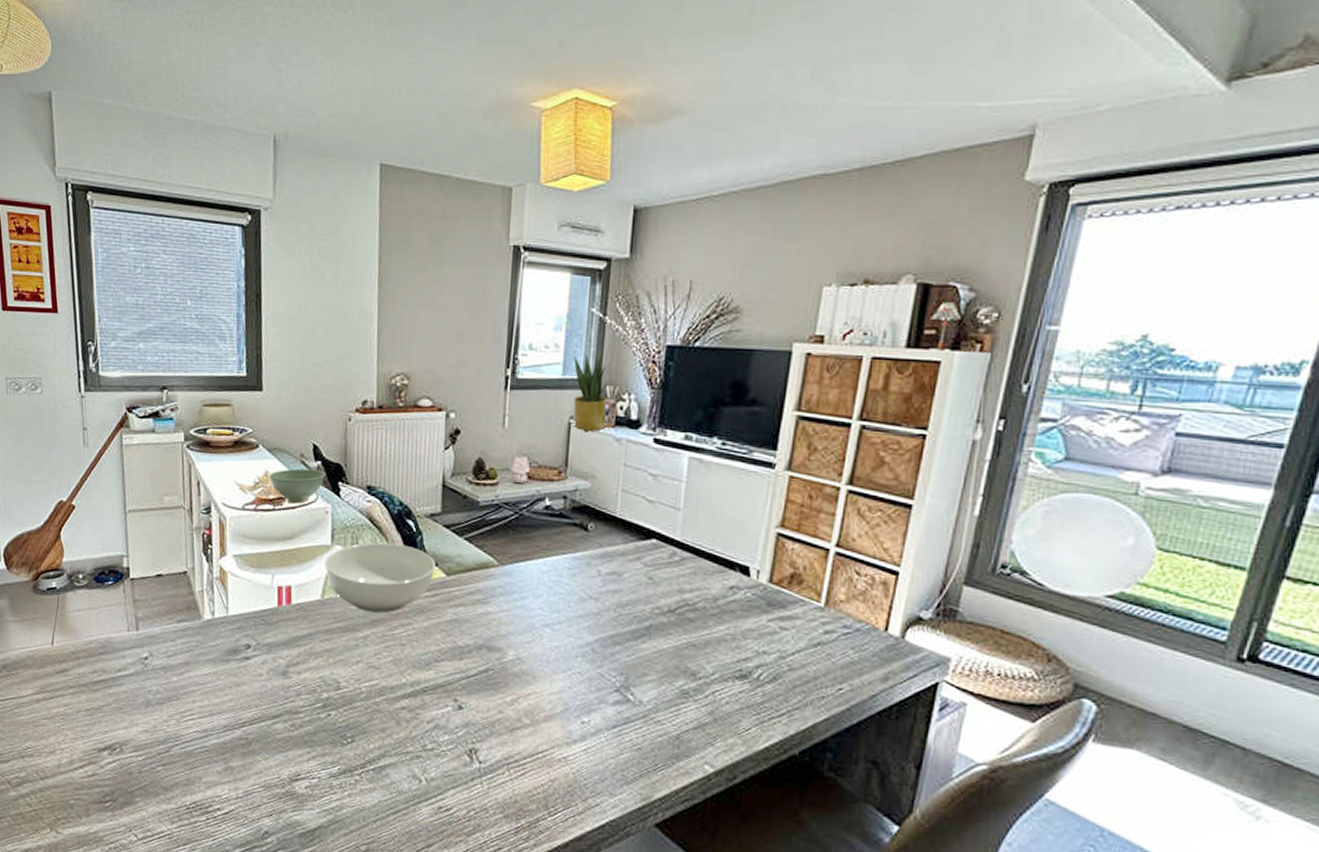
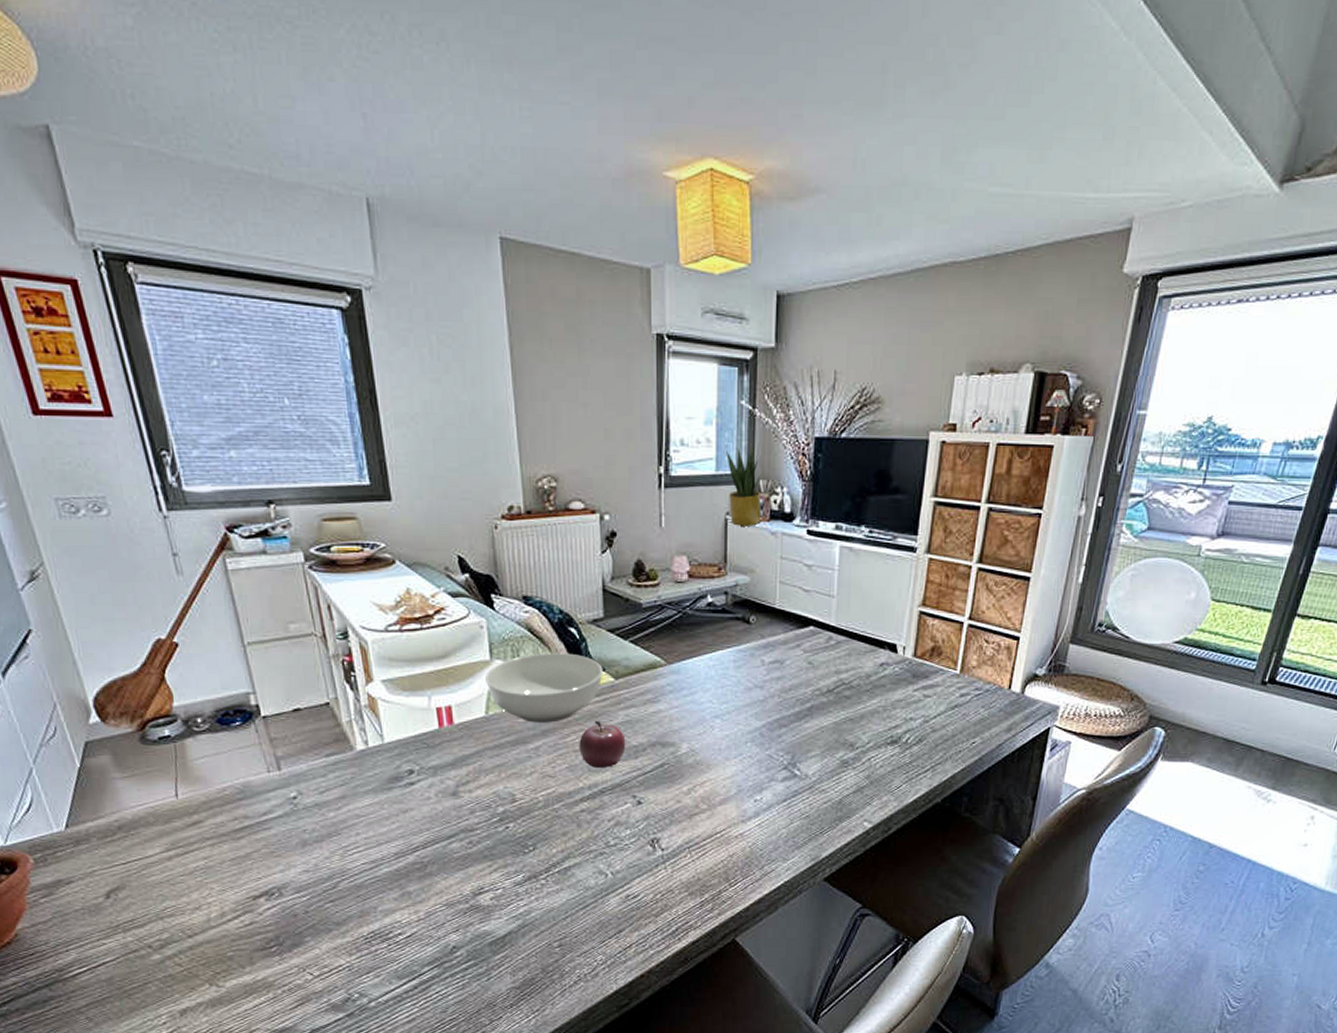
bowl: present [269,468,325,504] -> none [411,583,475,621]
fruit: none [405,615,452,666] -> present [579,720,626,768]

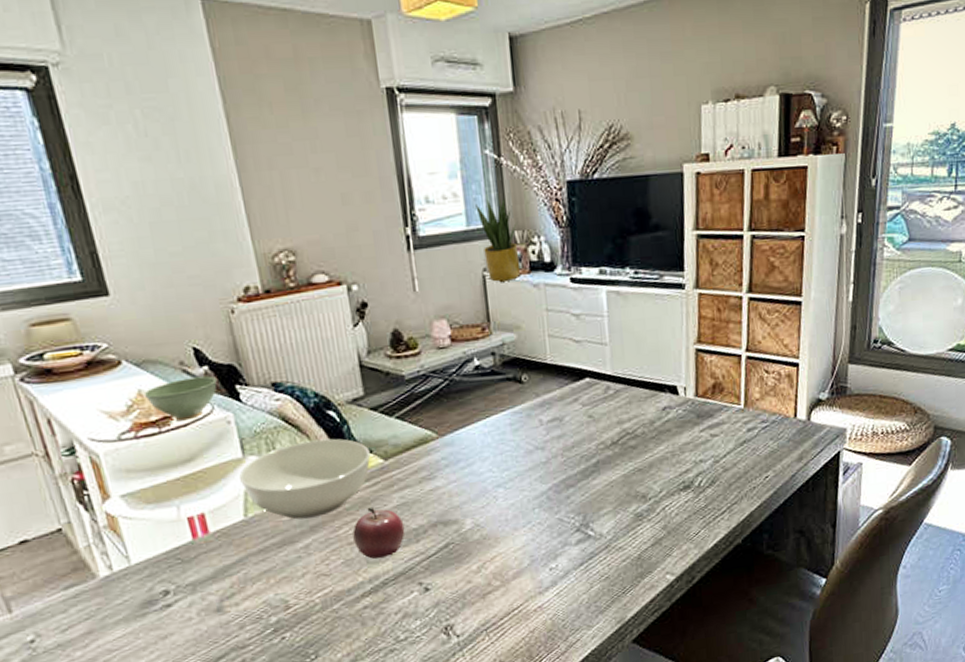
bowl: none [411,583,475,621] -> present [143,376,217,422]

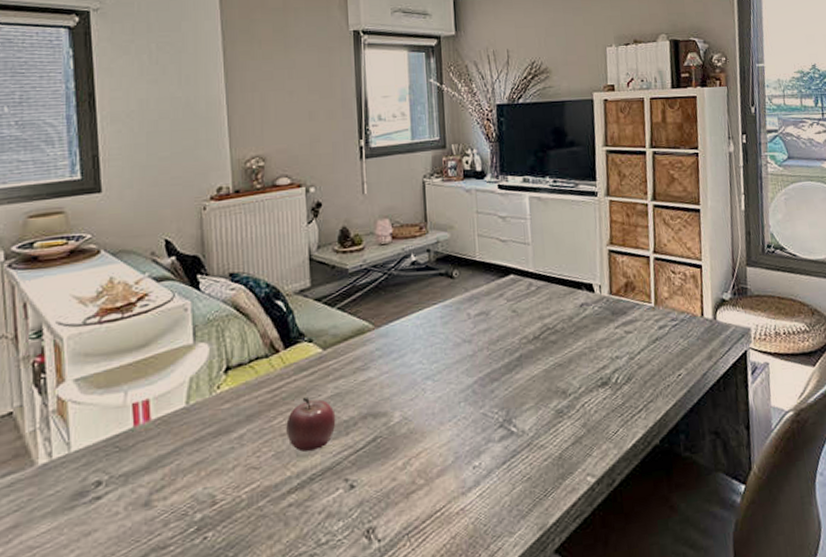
bowl: present [143,376,217,422] -> none [114,265,181,308]
bowl: present [239,438,371,520] -> none [188,327,311,409]
planter: present [475,197,521,282] -> none [420,116,456,187]

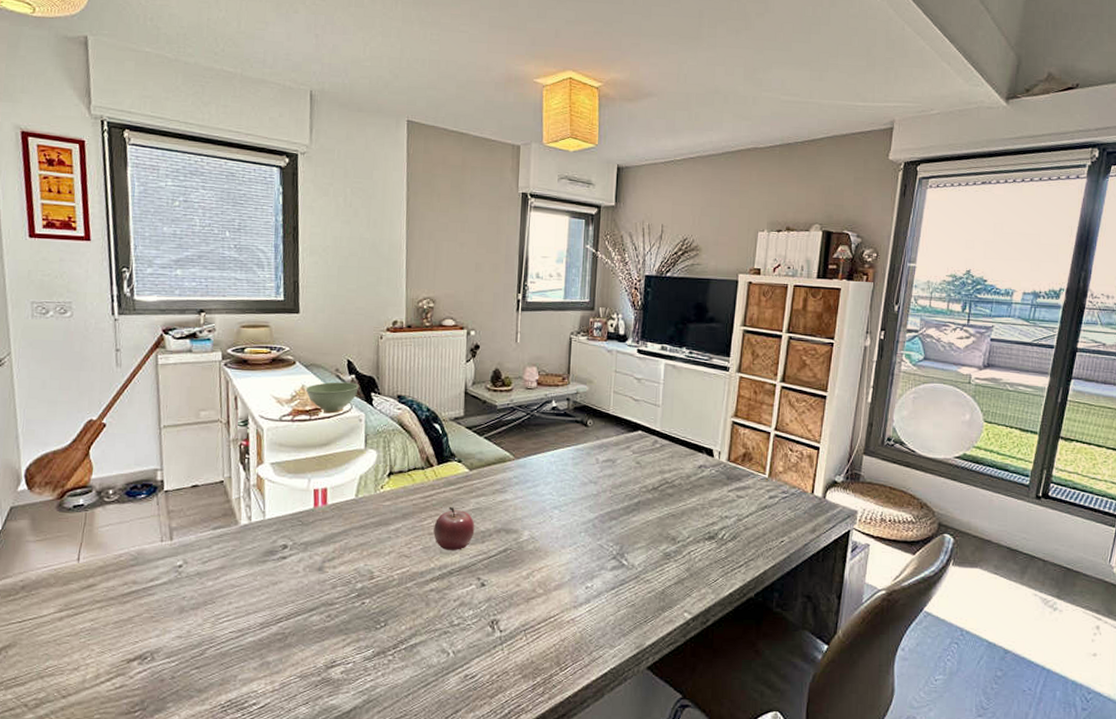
bowl: none [114,265,181,308] -> present [305,382,359,414]

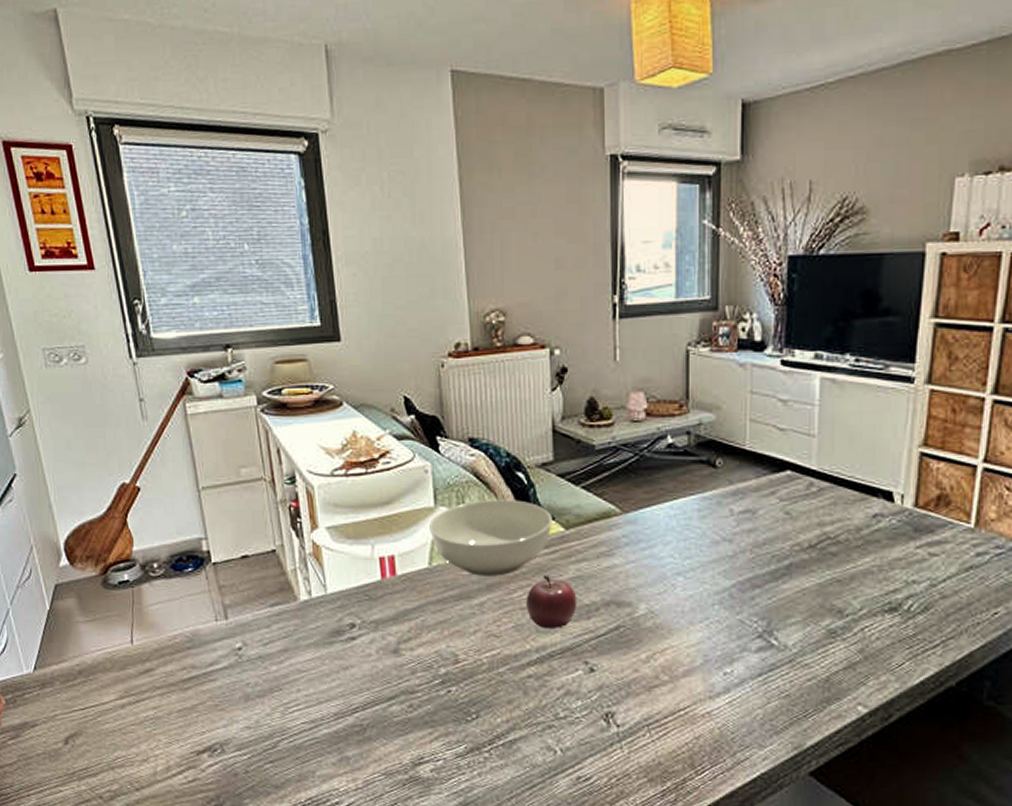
bowl: present [305,382,359,414] -> none [357,425,421,465]
bowl: none [359,444,460,507] -> present [429,499,553,576]

